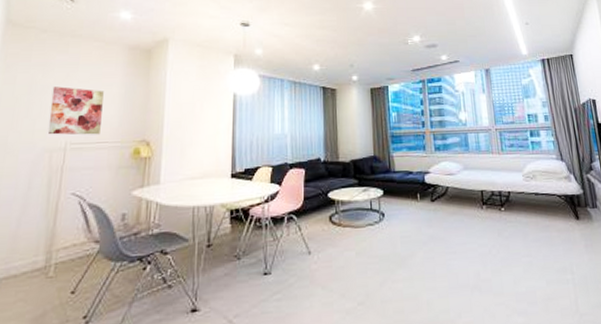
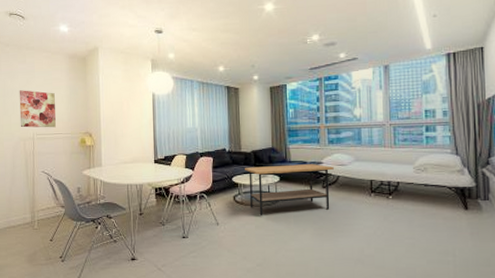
coffee table: none [343,174,442,240] -> present [245,164,334,217]

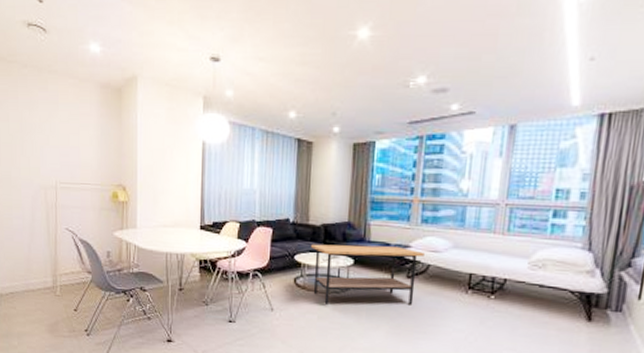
wall art: present [19,90,56,128] -> none [39,126,83,176]

